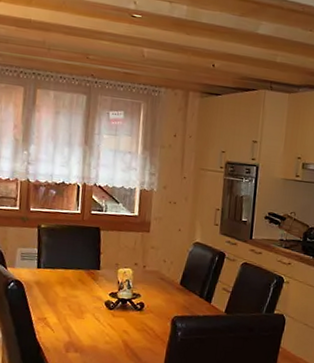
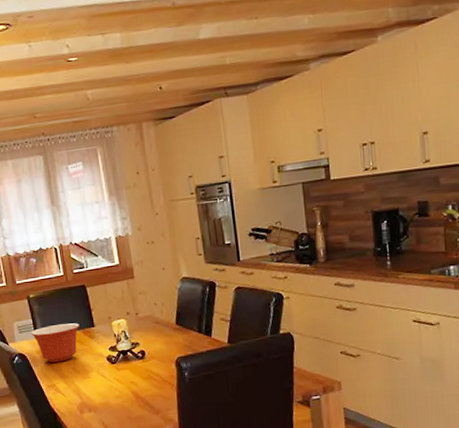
mixing bowl: none [33,259,85,297] -> present [30,323,80,363]

